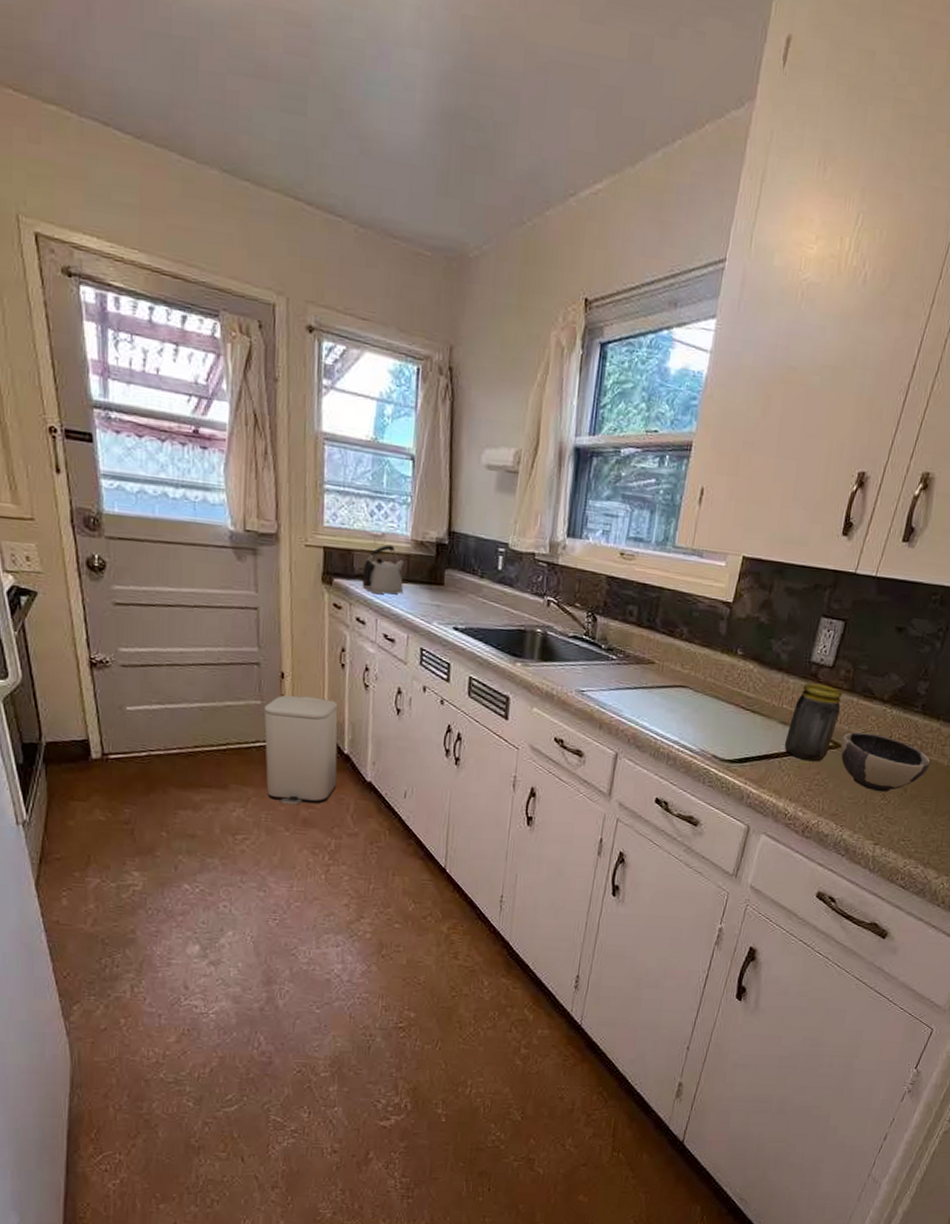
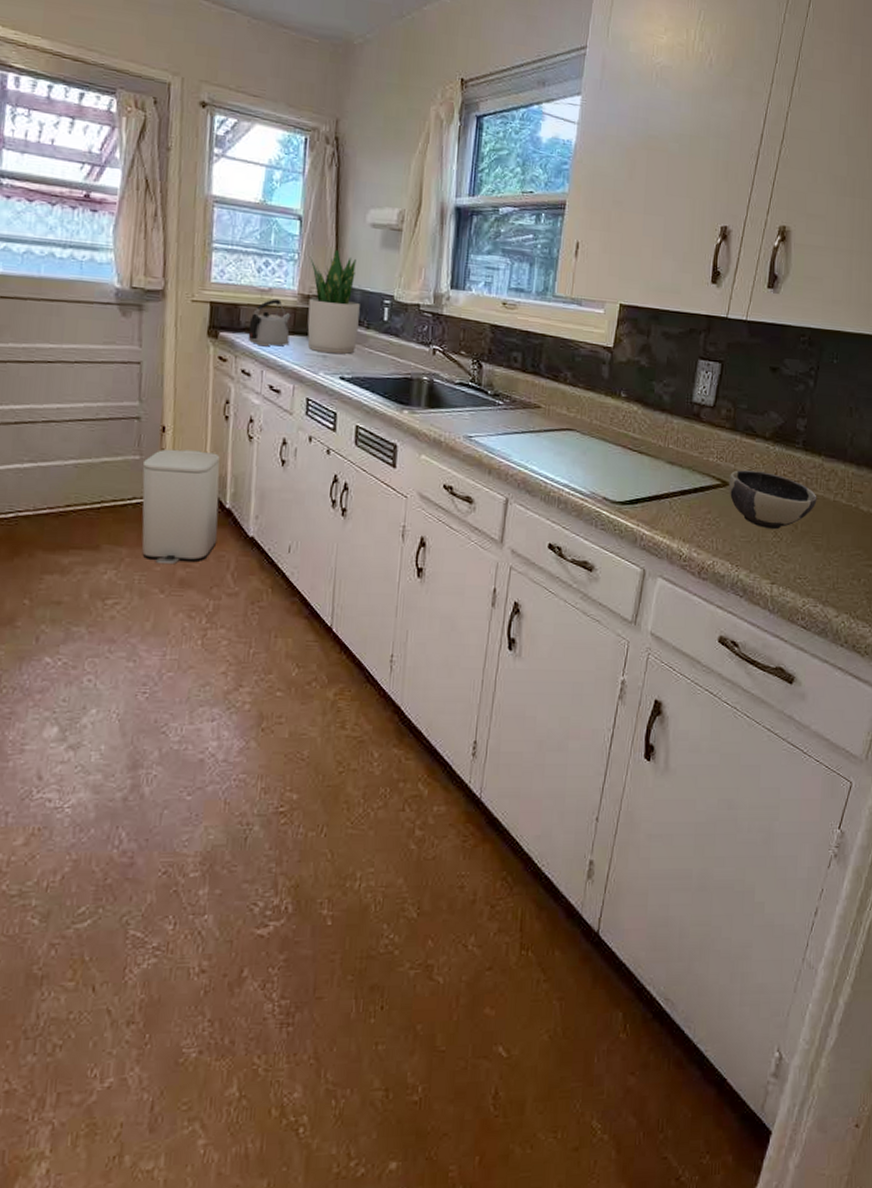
planter: none [421,492,474,604] -> present [307,249,360,355]
jar: present [784,683,843,762] -> none [673,423,726,501]

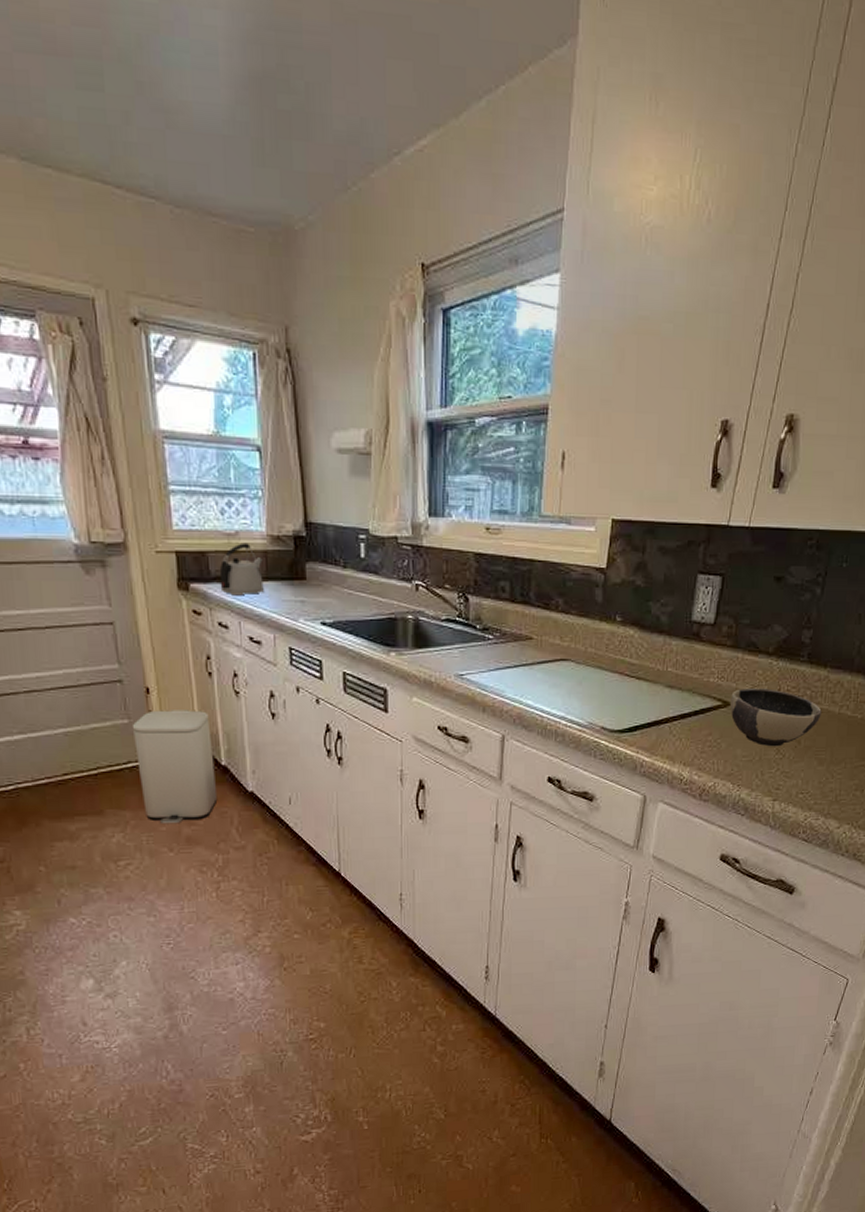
planter: present [307,249,360,355] -> none [274,481,335,598]

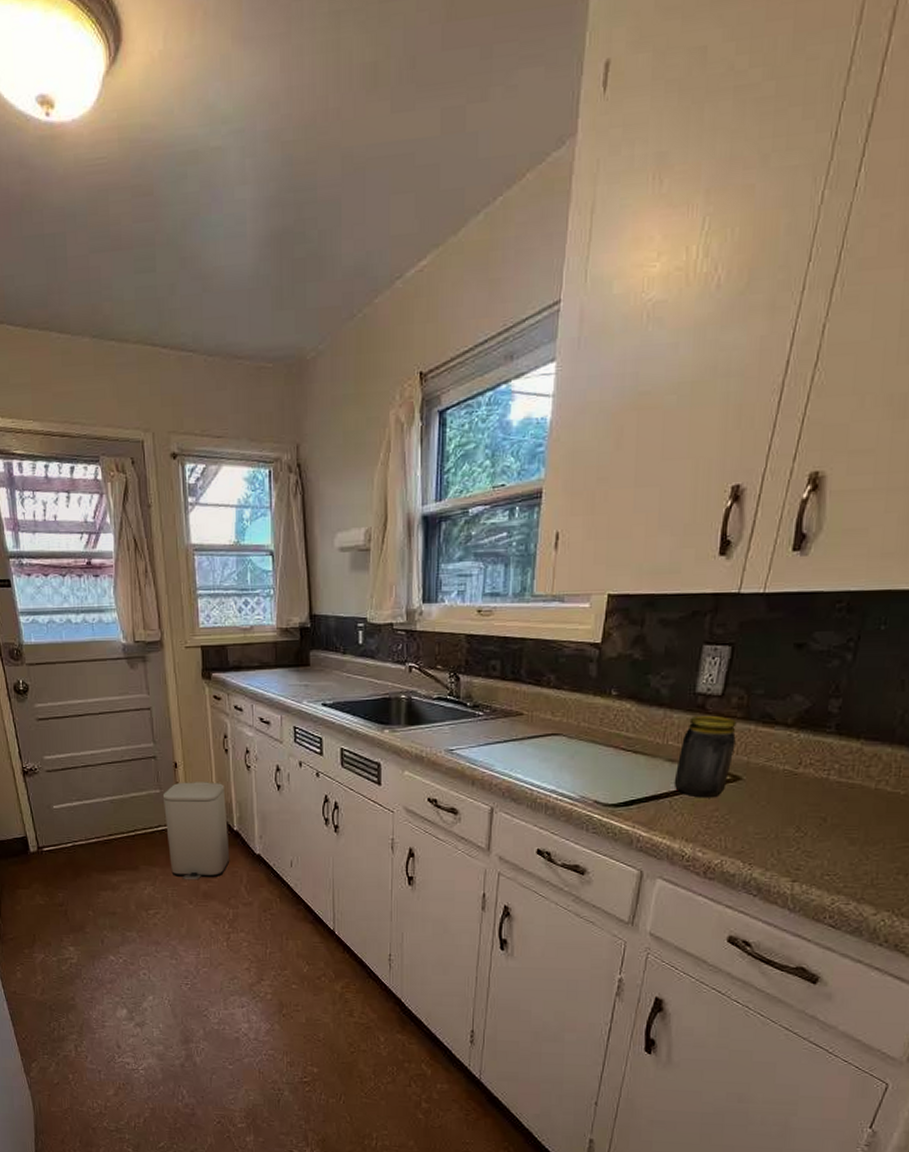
kettle: present [219,542,264,596] -> none [236,635,273,682]
jar: none [673,643,727,723] -> present [674,715,737,798]
bowl: present [730,689,822,747] -> none [740,762,853,824]

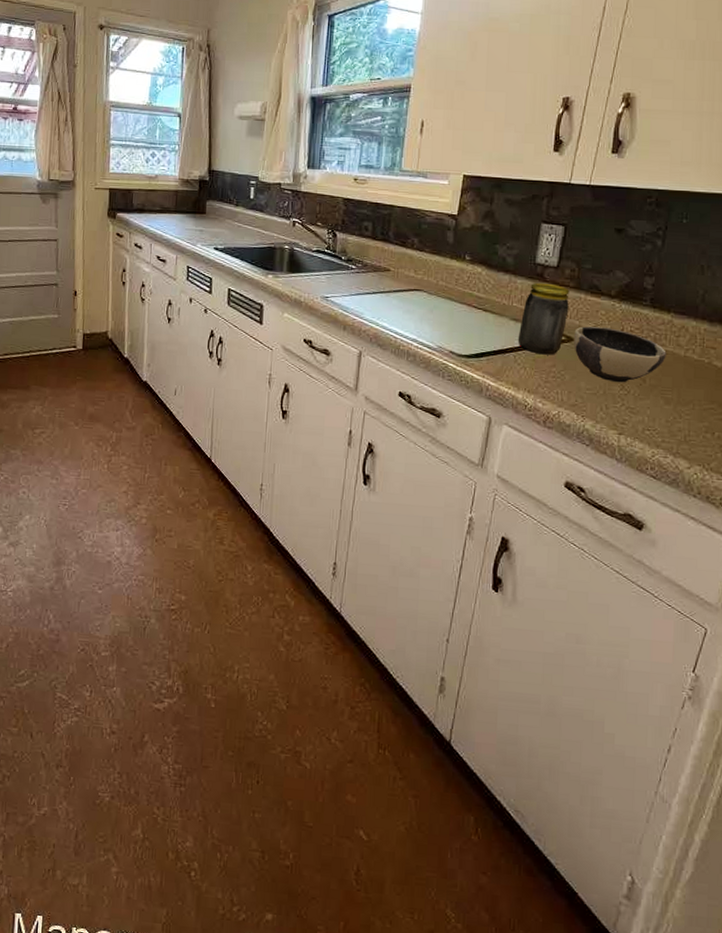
pedal bin: present [162,782,230,880] -> none [60,309,120,403]
bowl: none [740,762,853,824] -> present [574,326,667,383]

